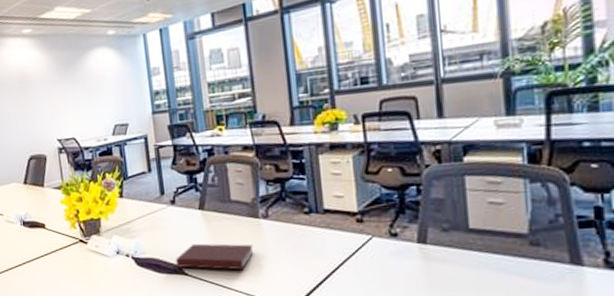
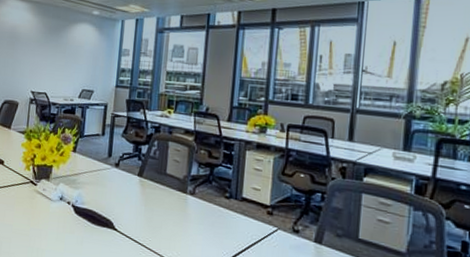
notebook: present [176,243,253,271] -> none [109,204,177,236]

